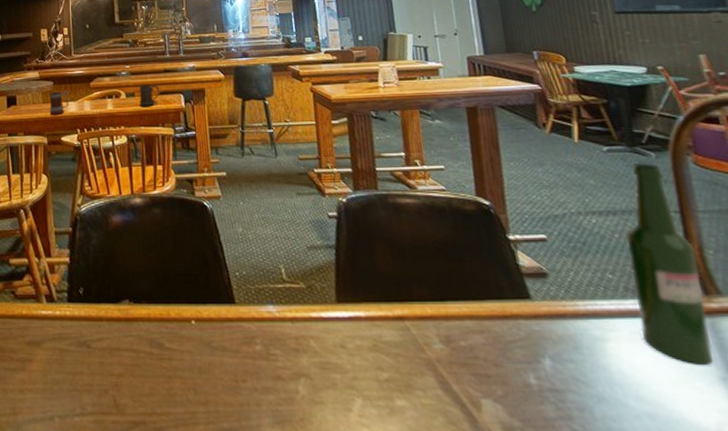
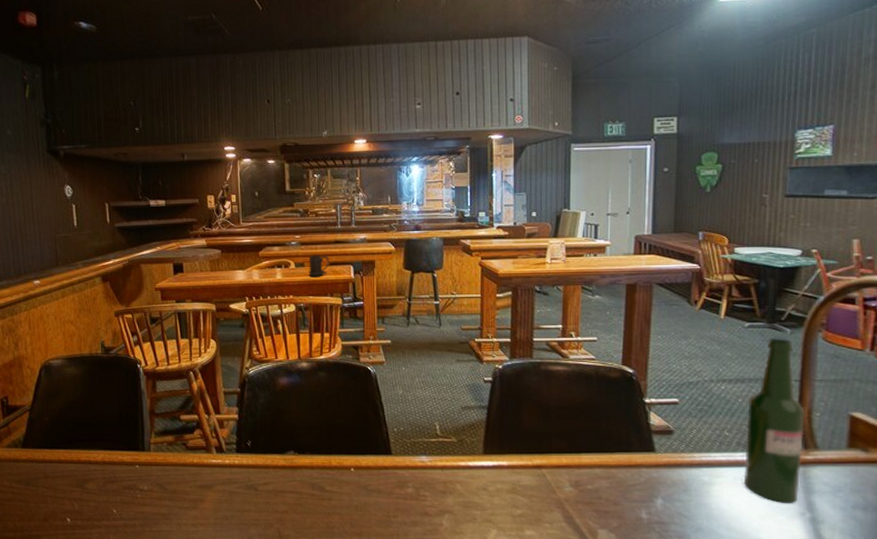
beer mug: present [49,91,69,116] -> none [217,259,237,284]

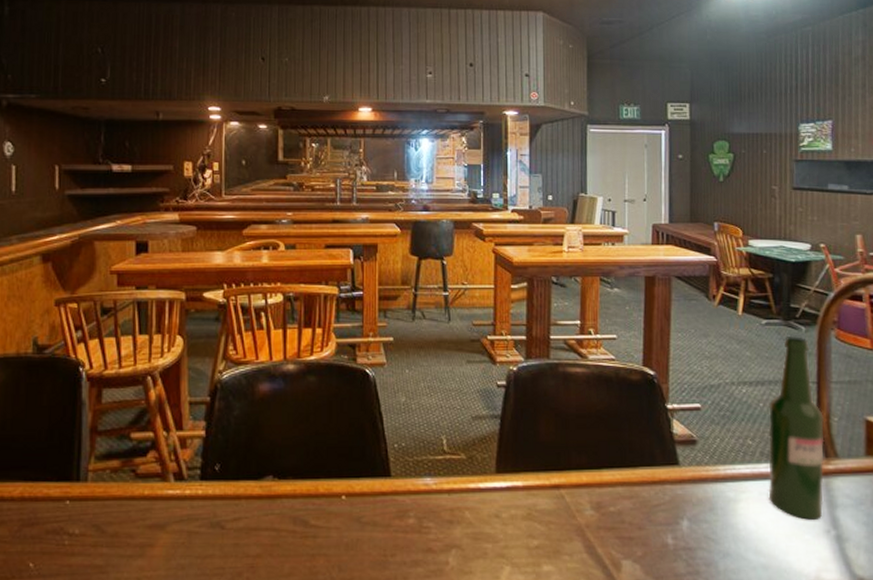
beer mug: present [309,255,330,277] -> none [301,236,326,262]

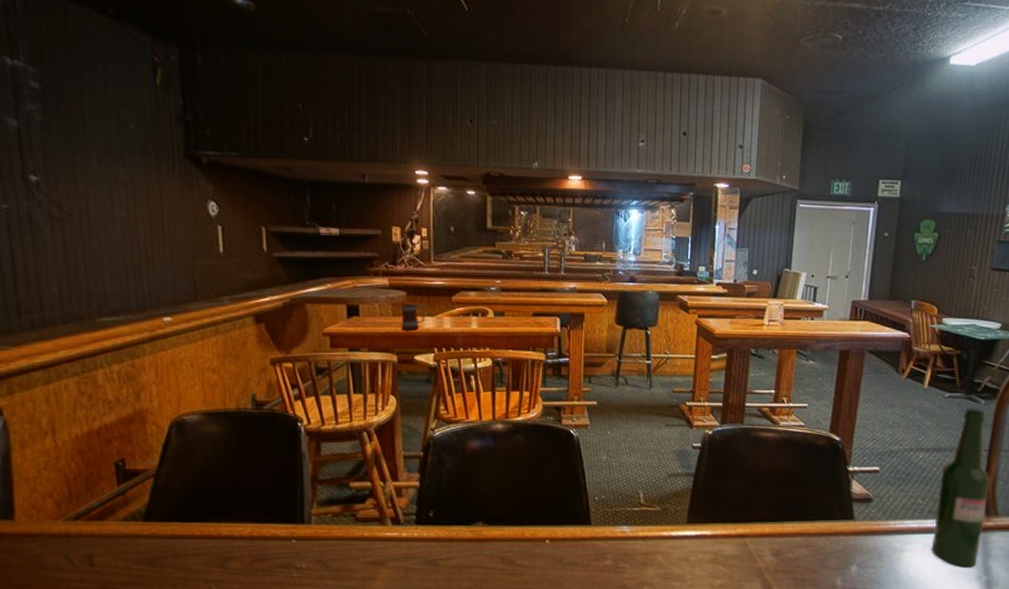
beer mug: none [190,238,215,267] -> present [401,303,425,332]

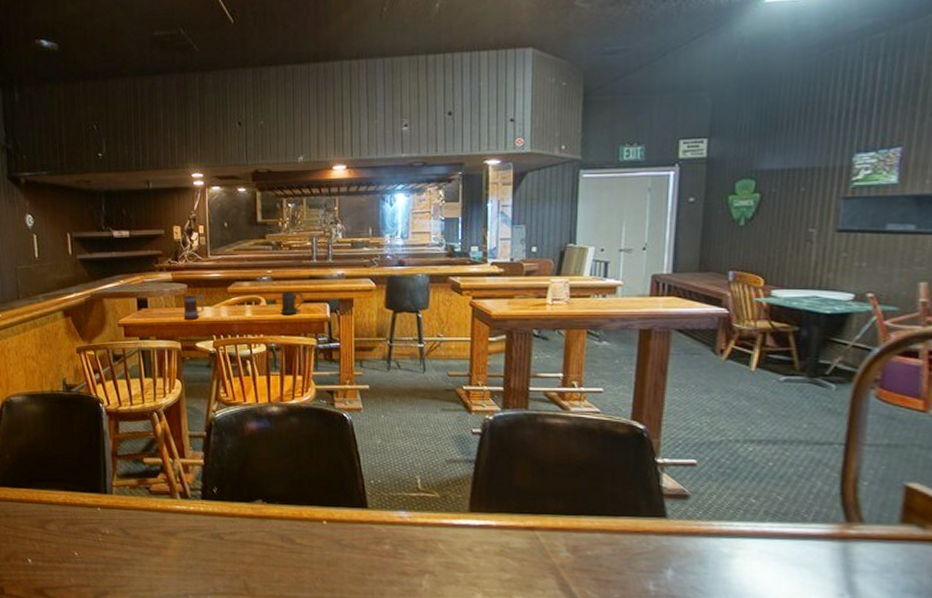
beer mug: none [509,303,534,329] -> present [281,291,304,316]
beer bottle: present [931,408,991,567] -> none [770,393,851,582]

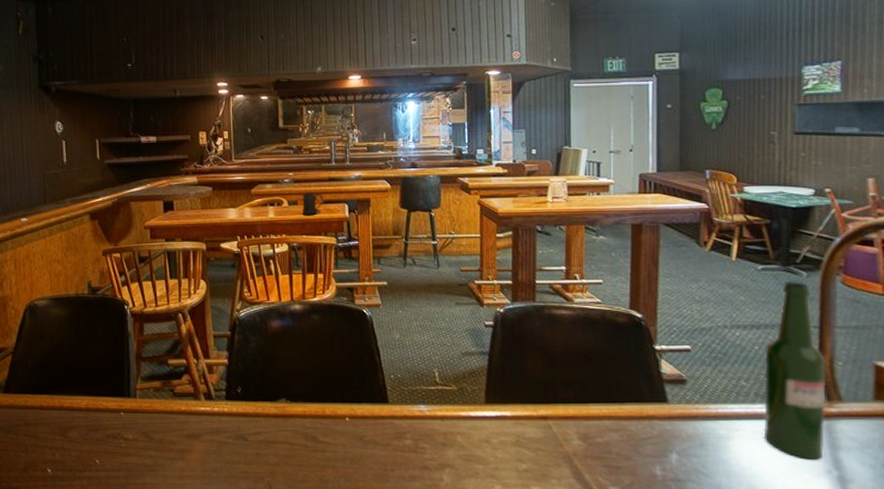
beer mug: present [183,295,204,321] -> none [208,197,228,222]
beer bottle: none [770,393,851,582] -> present [763,280,828,460]

